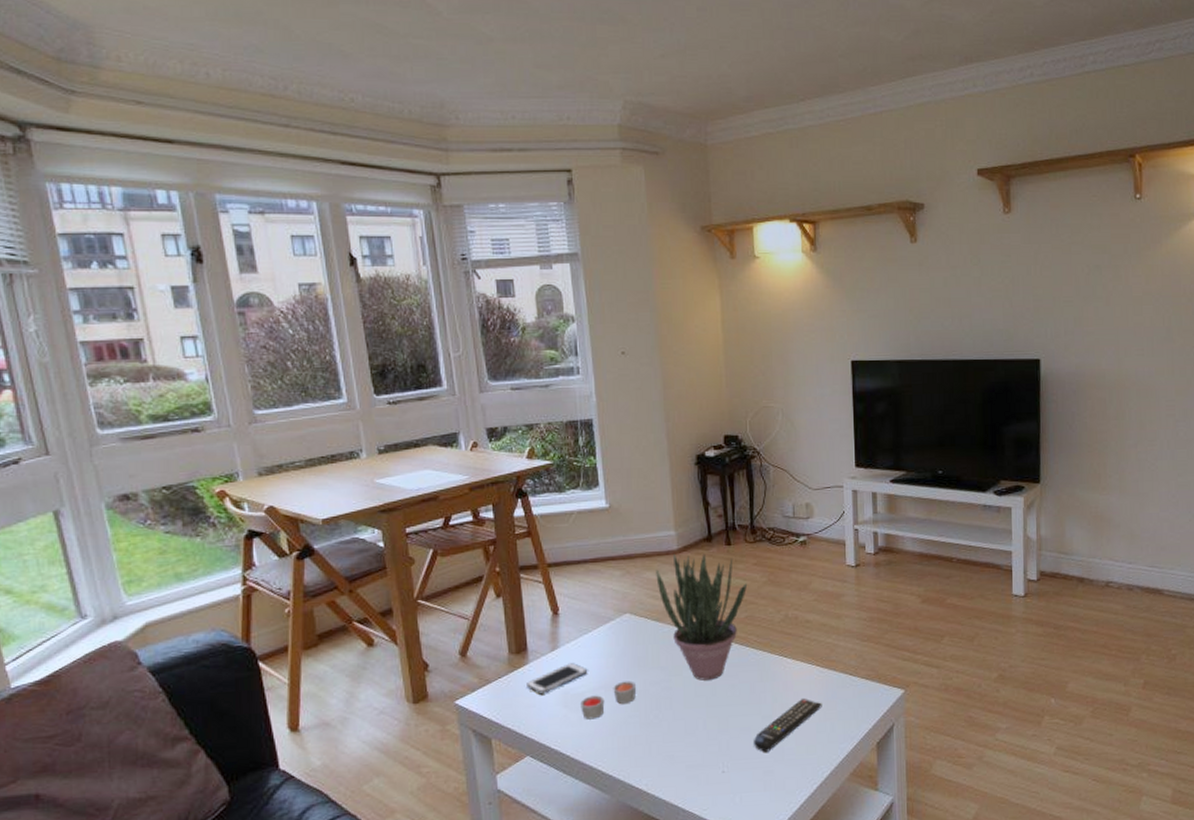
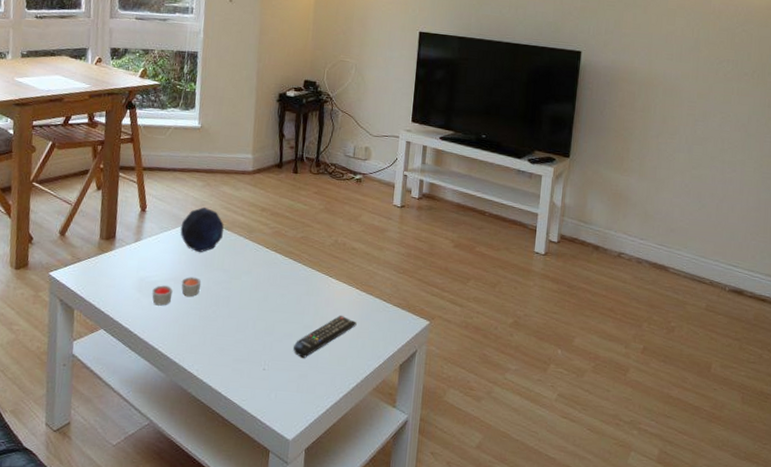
cell phone: present [527,663,588,695] -> none [110,254,163,278]
decorative orb: none [602,599,654,653] -> present [180,206,224,253]
potted plant: present [656,553,748,681] -> none [231,174,307,287]

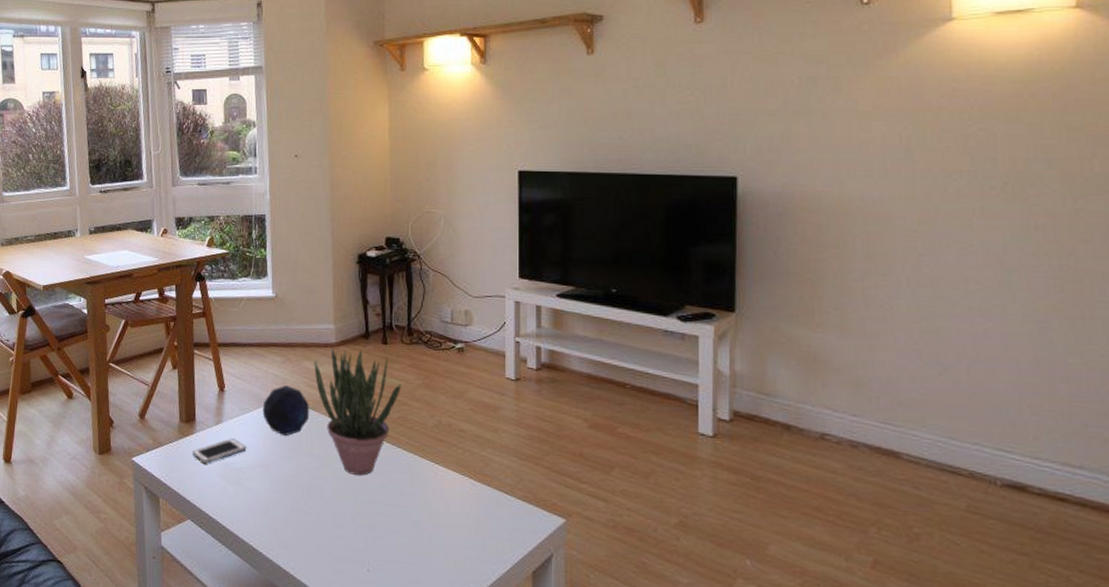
cell phone: none [110,254,163,278] -> present [192,438,247,464]
candle: present [152,277,201,306] -> none [238,463,289,495]
potted plant: none [231,174,307,287] -> present [314,346,402,476]
remote control: present [293,316,357,358] -> none [401,510,474,559]

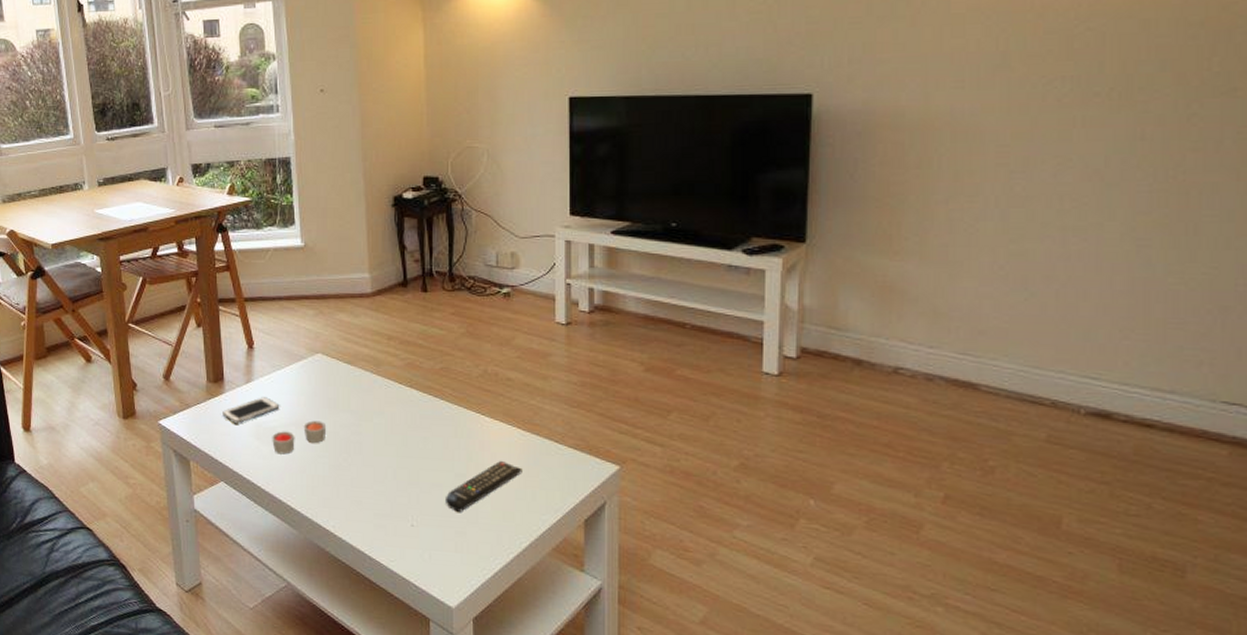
candle: none [238,463,289,495] -> present [272,420,325,455]
decorative orb: present [262,384,309,437] -> none [295,339,345,393]
potted plant: present [314,346,402,476] -> none [349,297,444,430]
remote control: none [401,510,474,559] -> present [446,461,522,512]

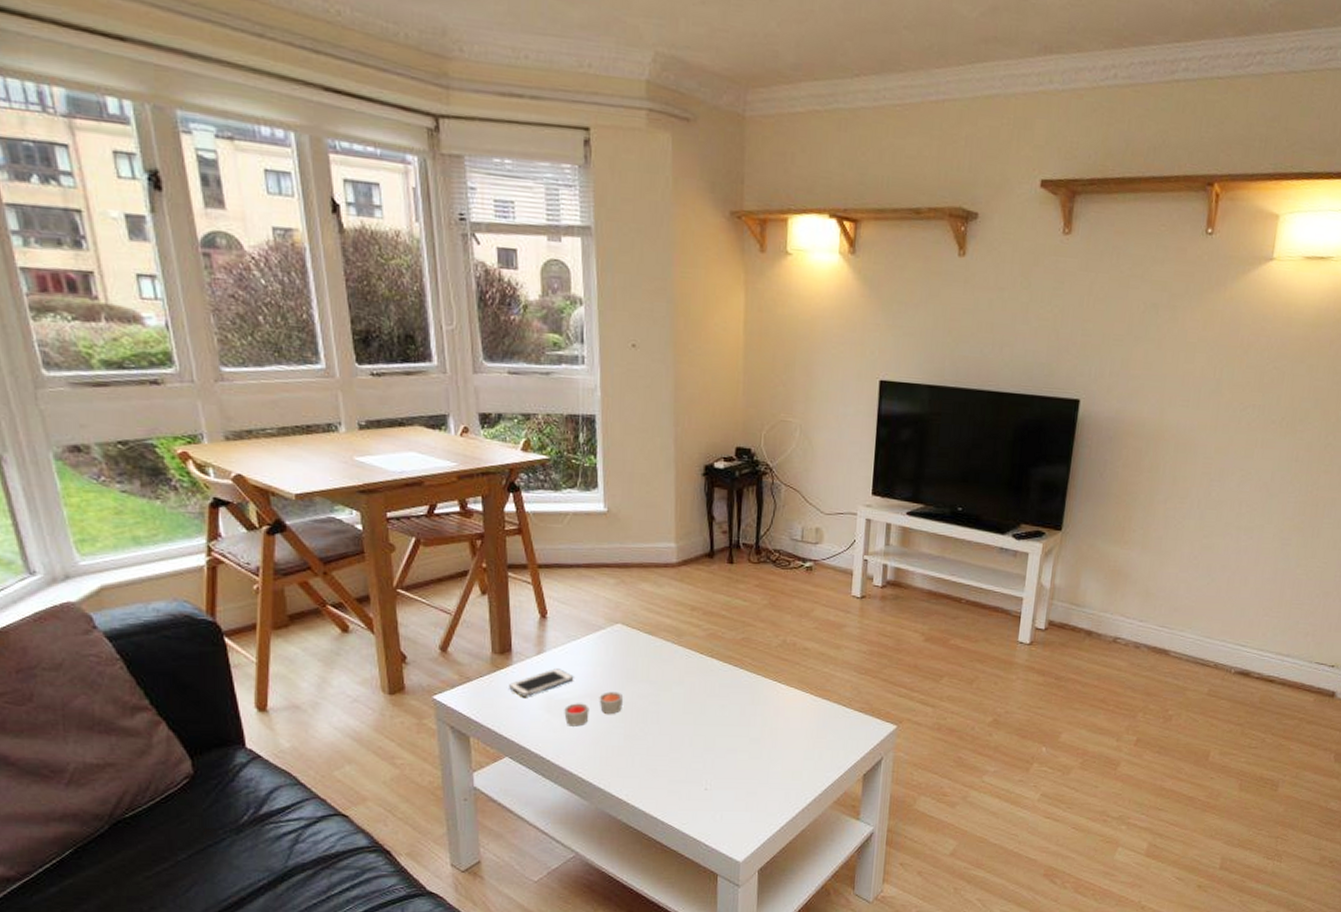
remote control: present [446,461,522,512] -> none [739,725,812,774]

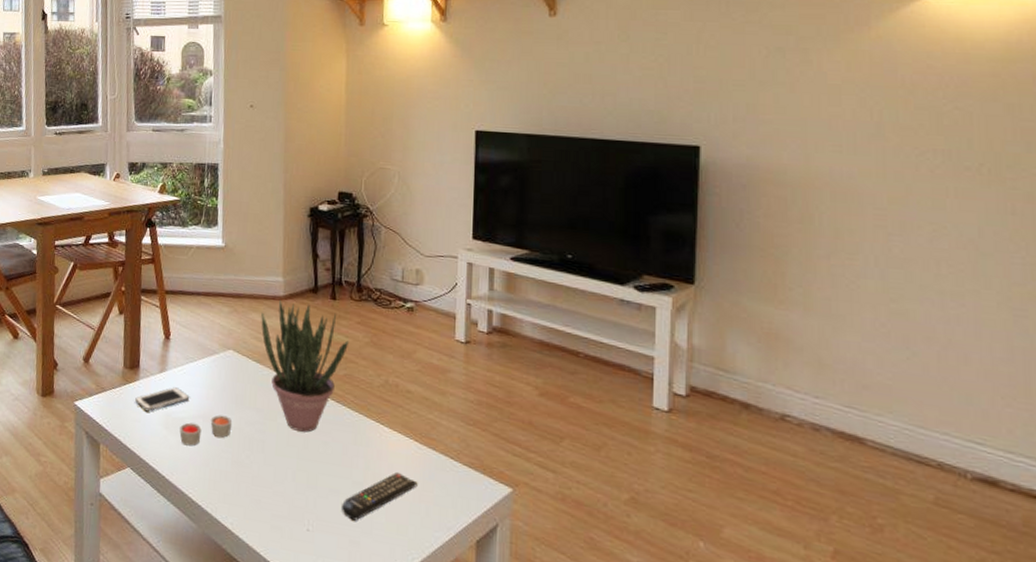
potted plant: none [652,566,748,698] -> present [261,299,350,433]
remote control: none [739,725,812,774] -> present [342,472,418,521]

